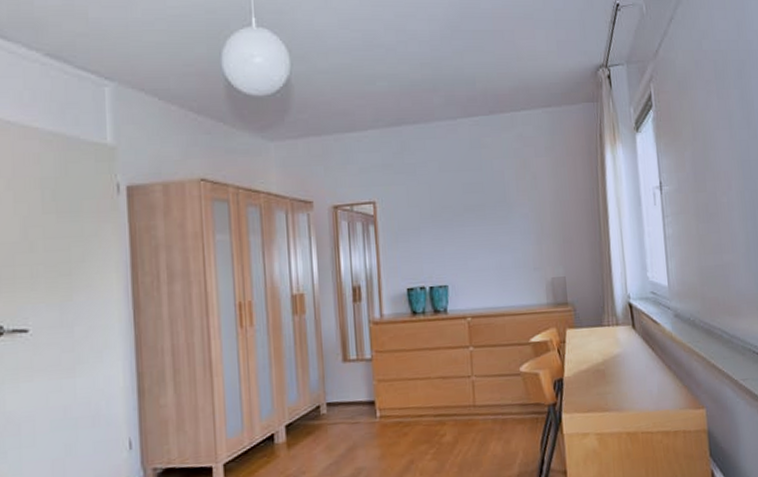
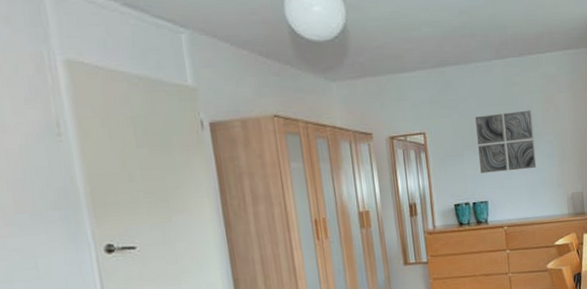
wall art: none [436,177,509,252] -> present [475,110,537,173]

